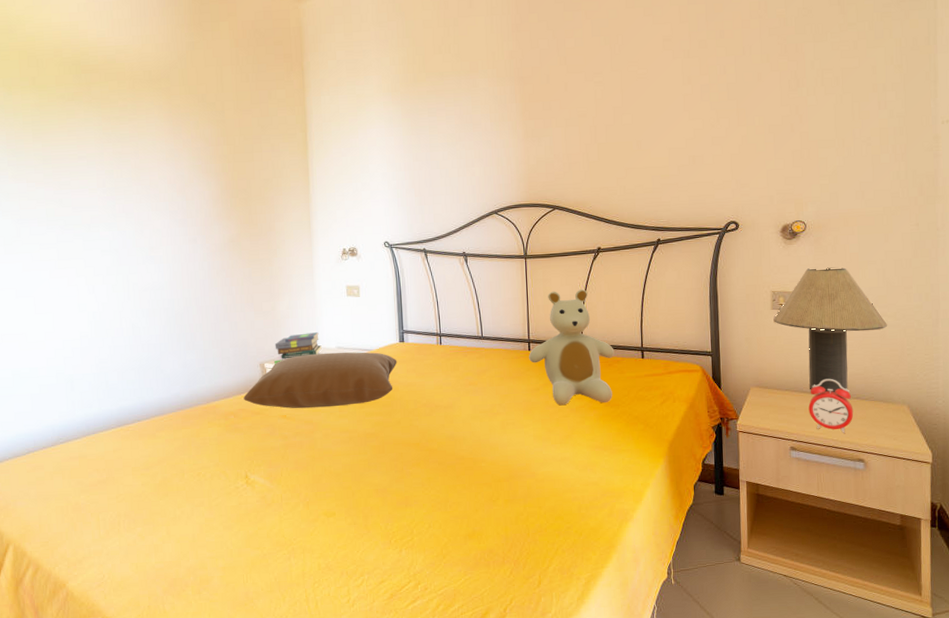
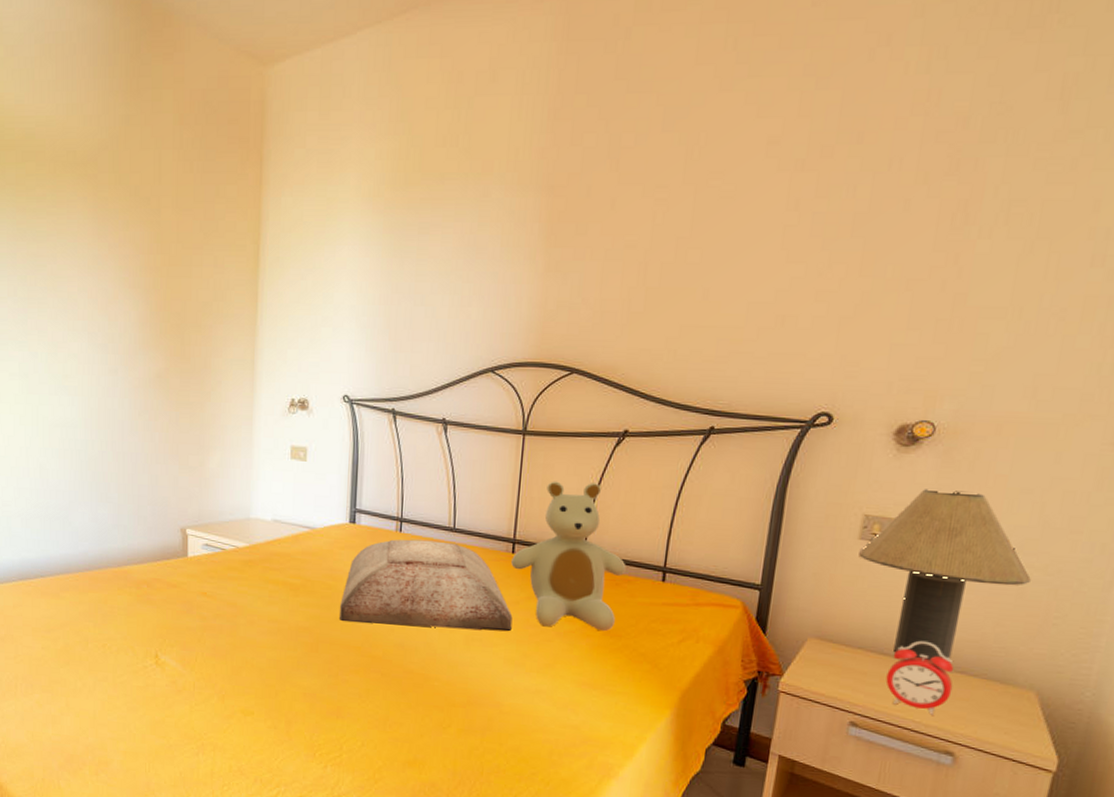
cushion: present [244,352,397,409] -> none [159,524,345,592]
books: present [274,332,322,364] -> none [198,498,255,531]
cushion: none [399,348,536,423] -> present [340,539,513,632]

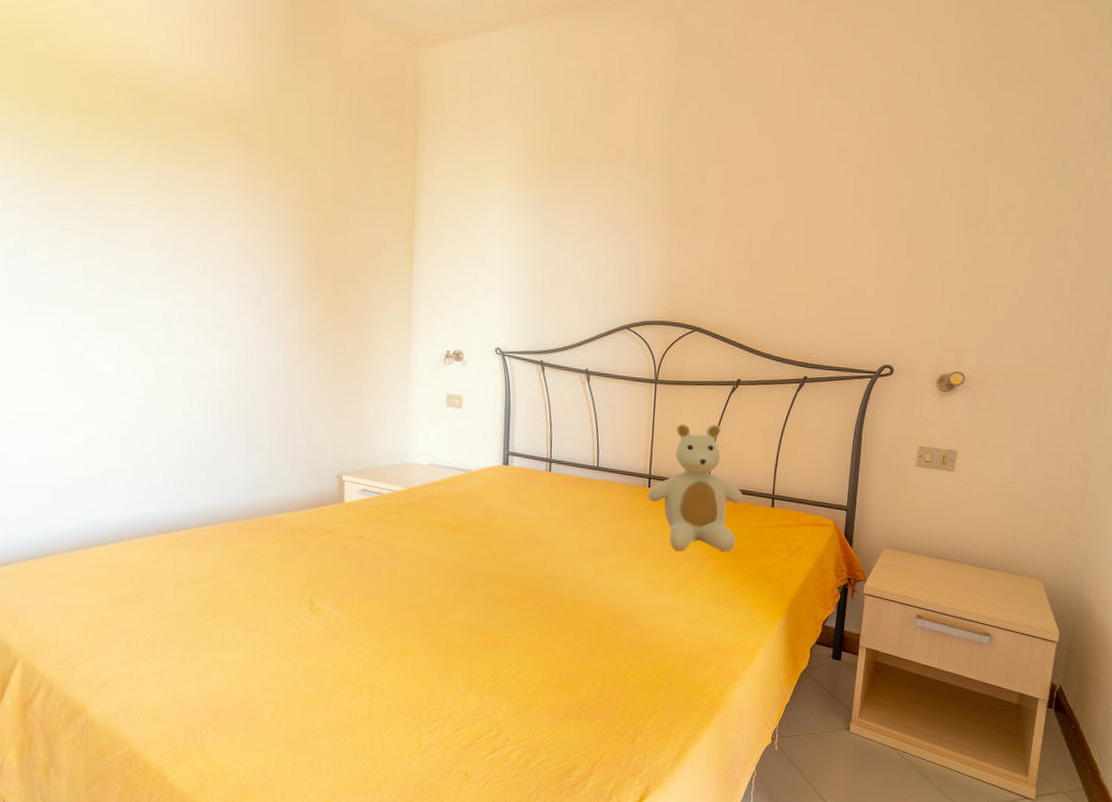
cushion: present [340,539,513,632] -> none [495,478,650,558]
table lamp: present [859,489,1031,662] -> none [917,425,1034,562]
alarm clock: present [885,640,955,715] -> none [940,545,987,605]

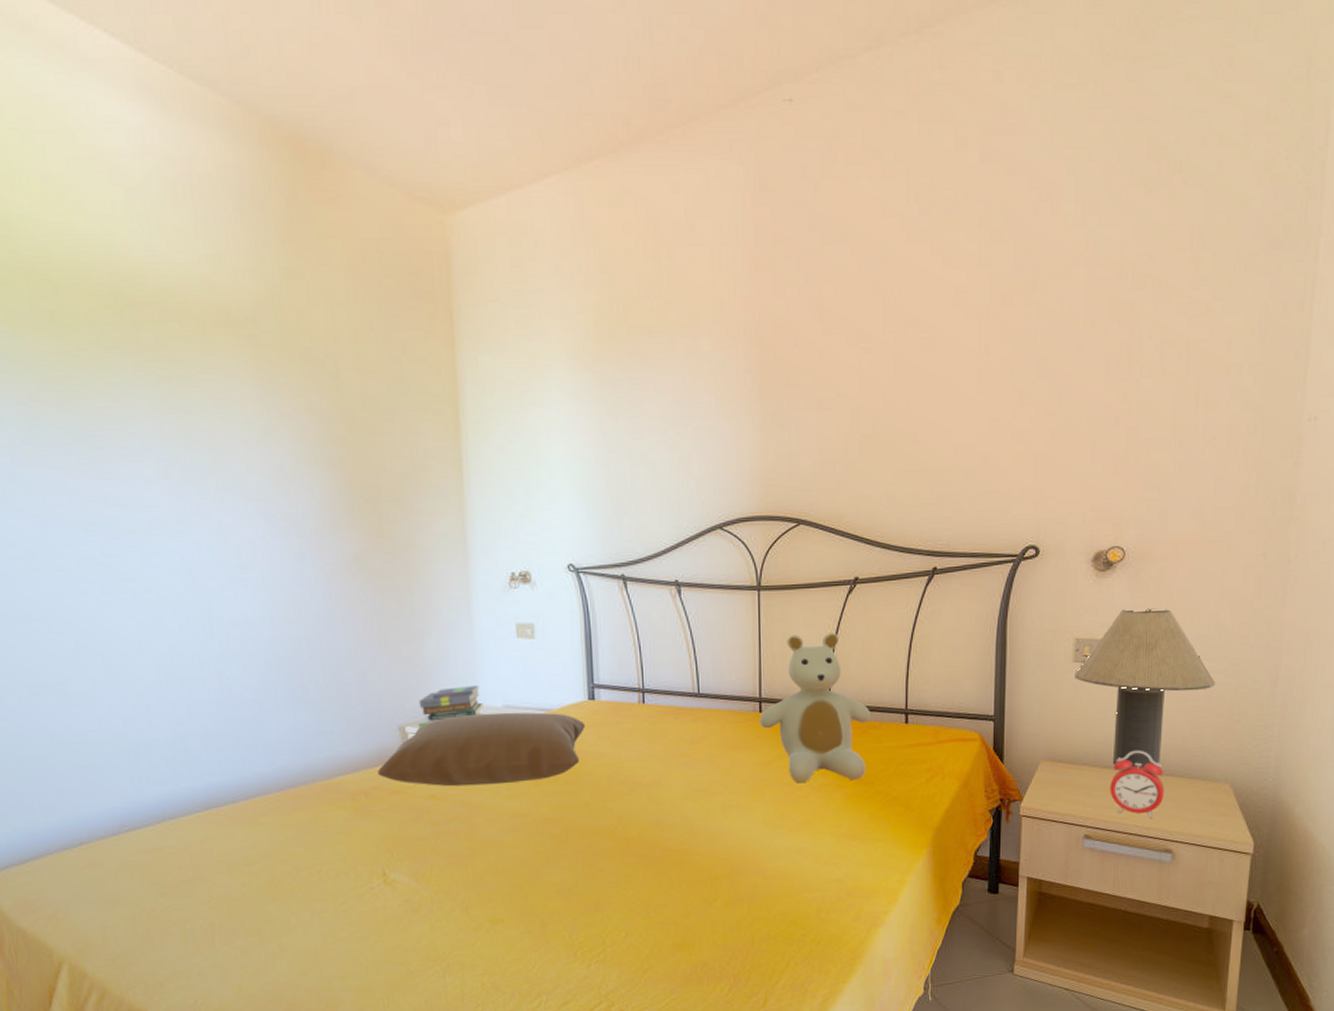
cushion: none [315,469,499,532] -> present [377,712,586,787]
books: none [355,444,412,477] -> present [418,686,484,728]
table lamp: none [917,425,1034,562] -> present [1075,608,1215,769]
alarm clock: none [940,545,987,605] -> present [1110,750,1165,818]

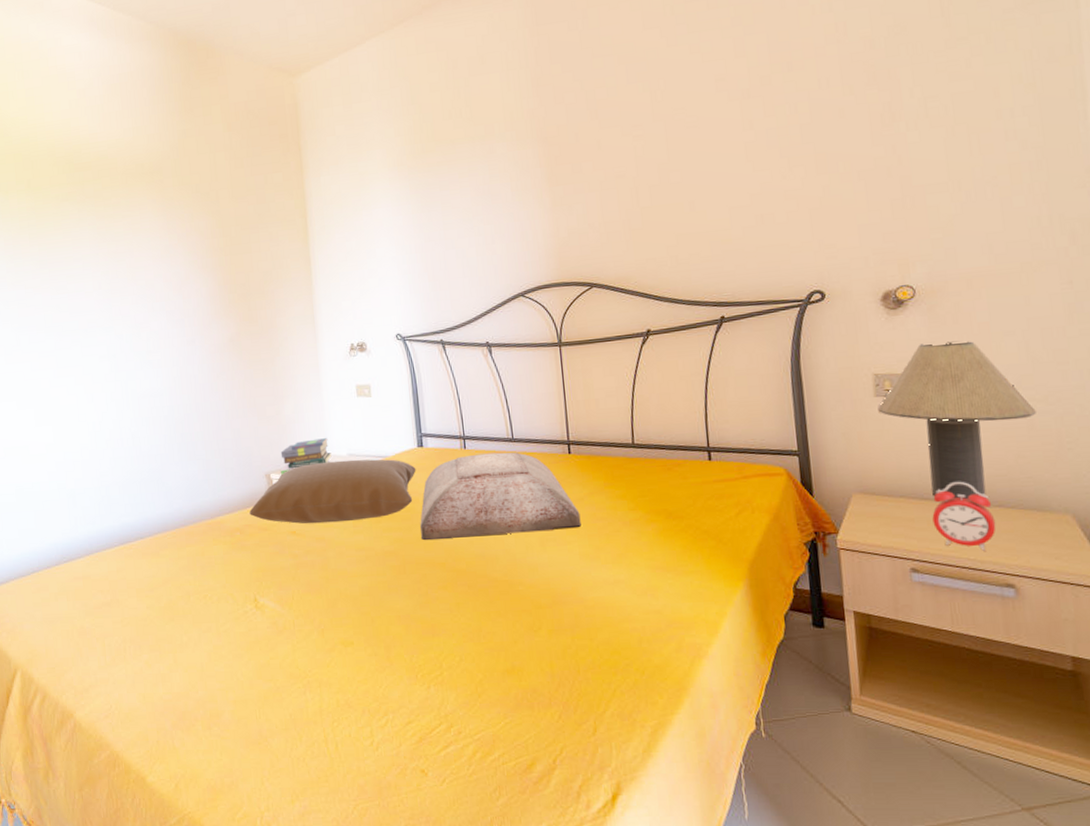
cushion: none [587,708,767,805] -> present [420,452,581,540]
stuffed bear: present [760,633,871,783] -> none [569,380,674,519]

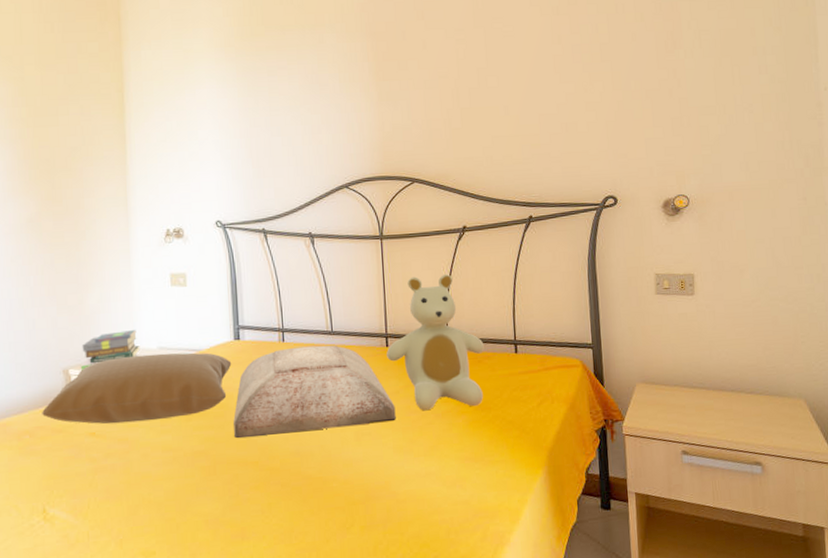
stuffed bear: none [569,380,674,519] -> present [387,274,485,411]
table lamp: present [878,341,1036,500] -> none [658,246,779,388]
alarm clock: present [932,481,996,551] -> none [699,371,748,433]

